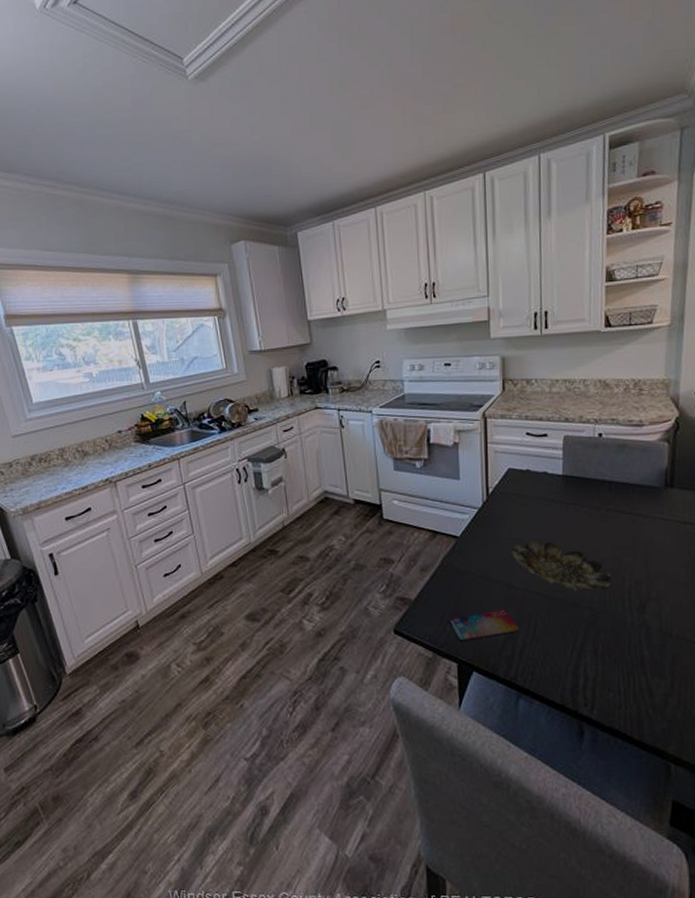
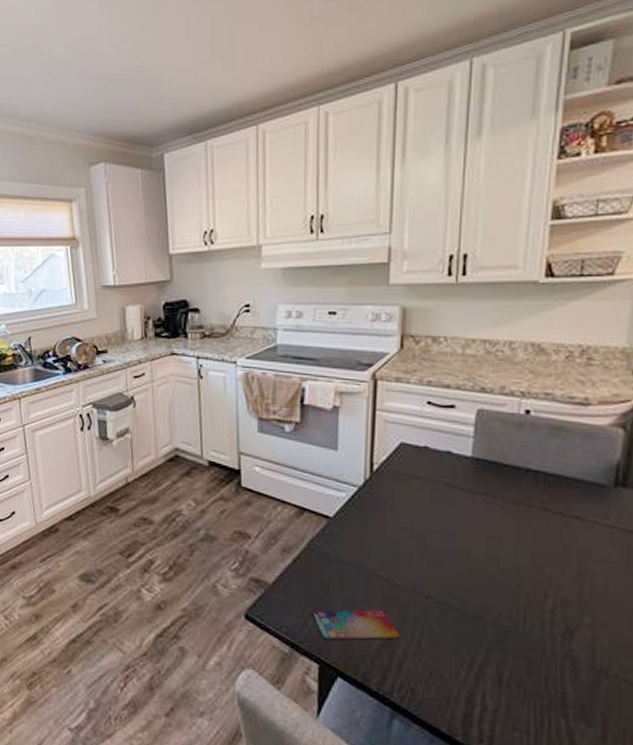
bowl: present [510,540,612,592] -> none [395,532,530,605]

